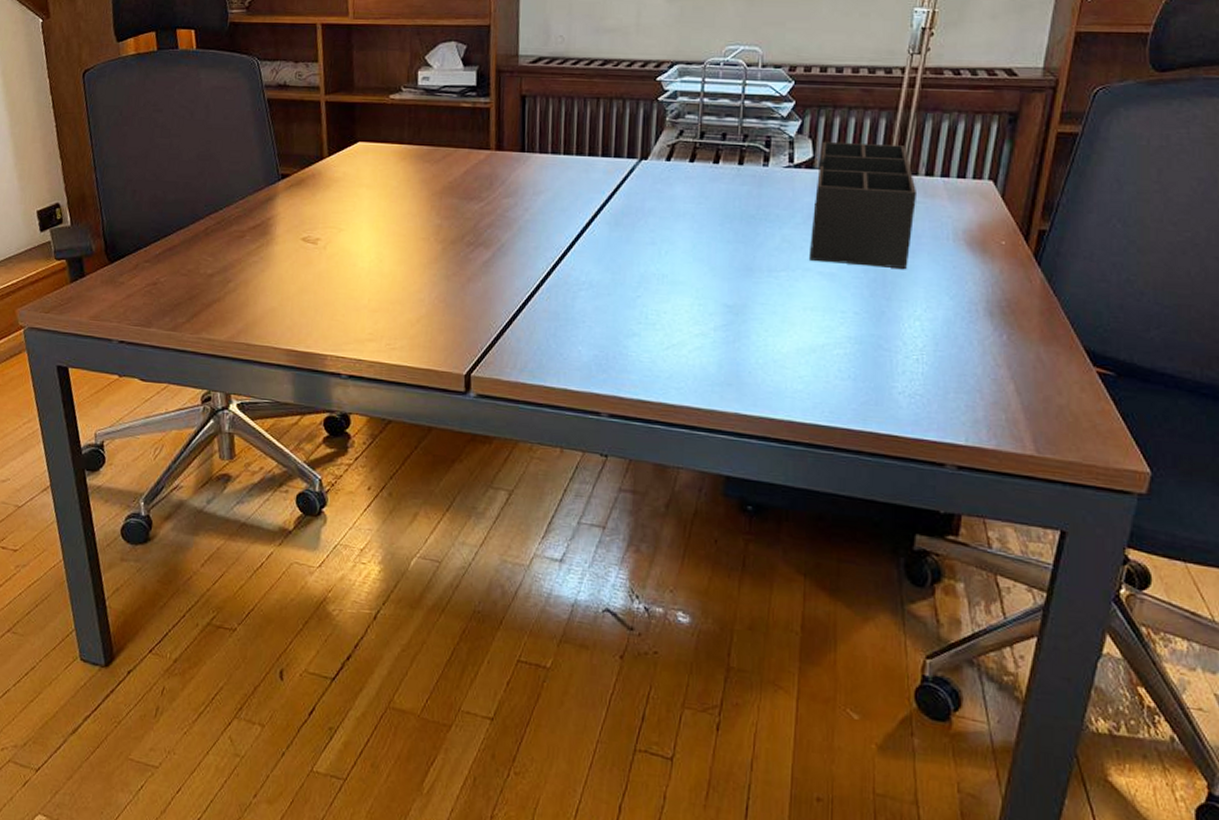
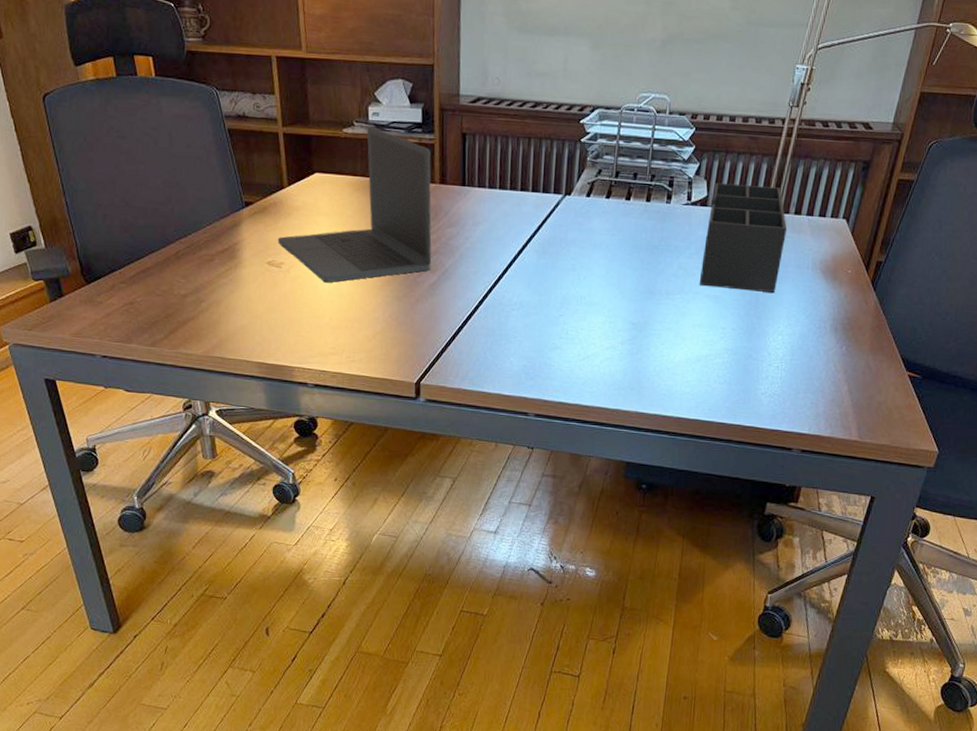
laptop: none [315,91,486,261] -> present [278,126,432,283]

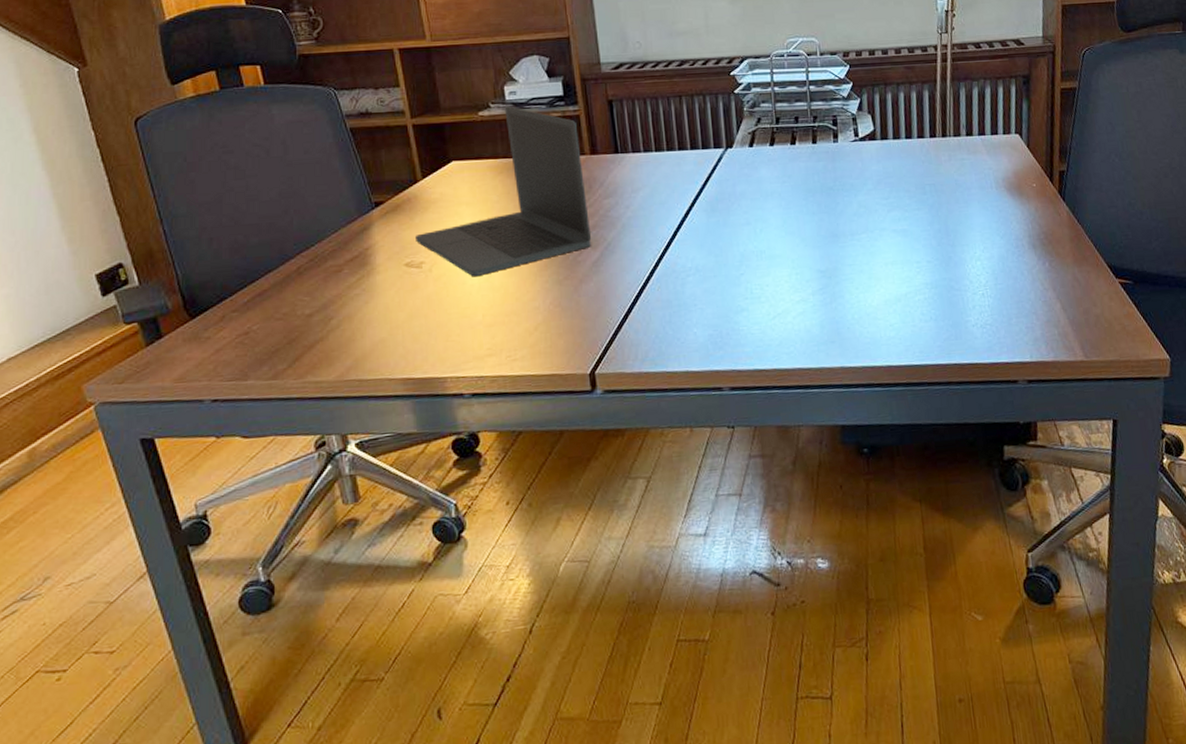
desk organizer: present [699,182,788,292] -> none [879,112,964,221]

